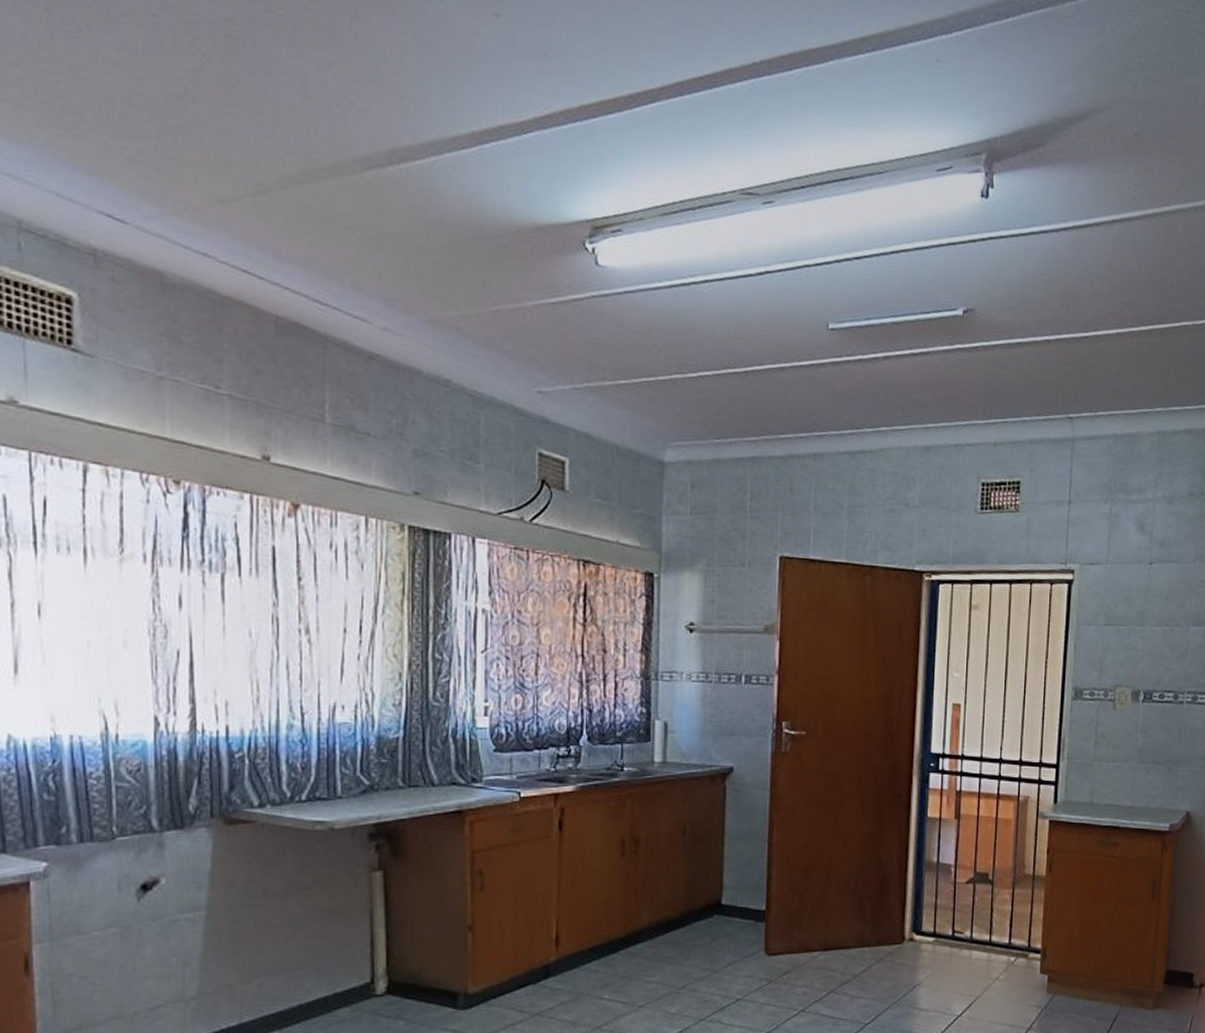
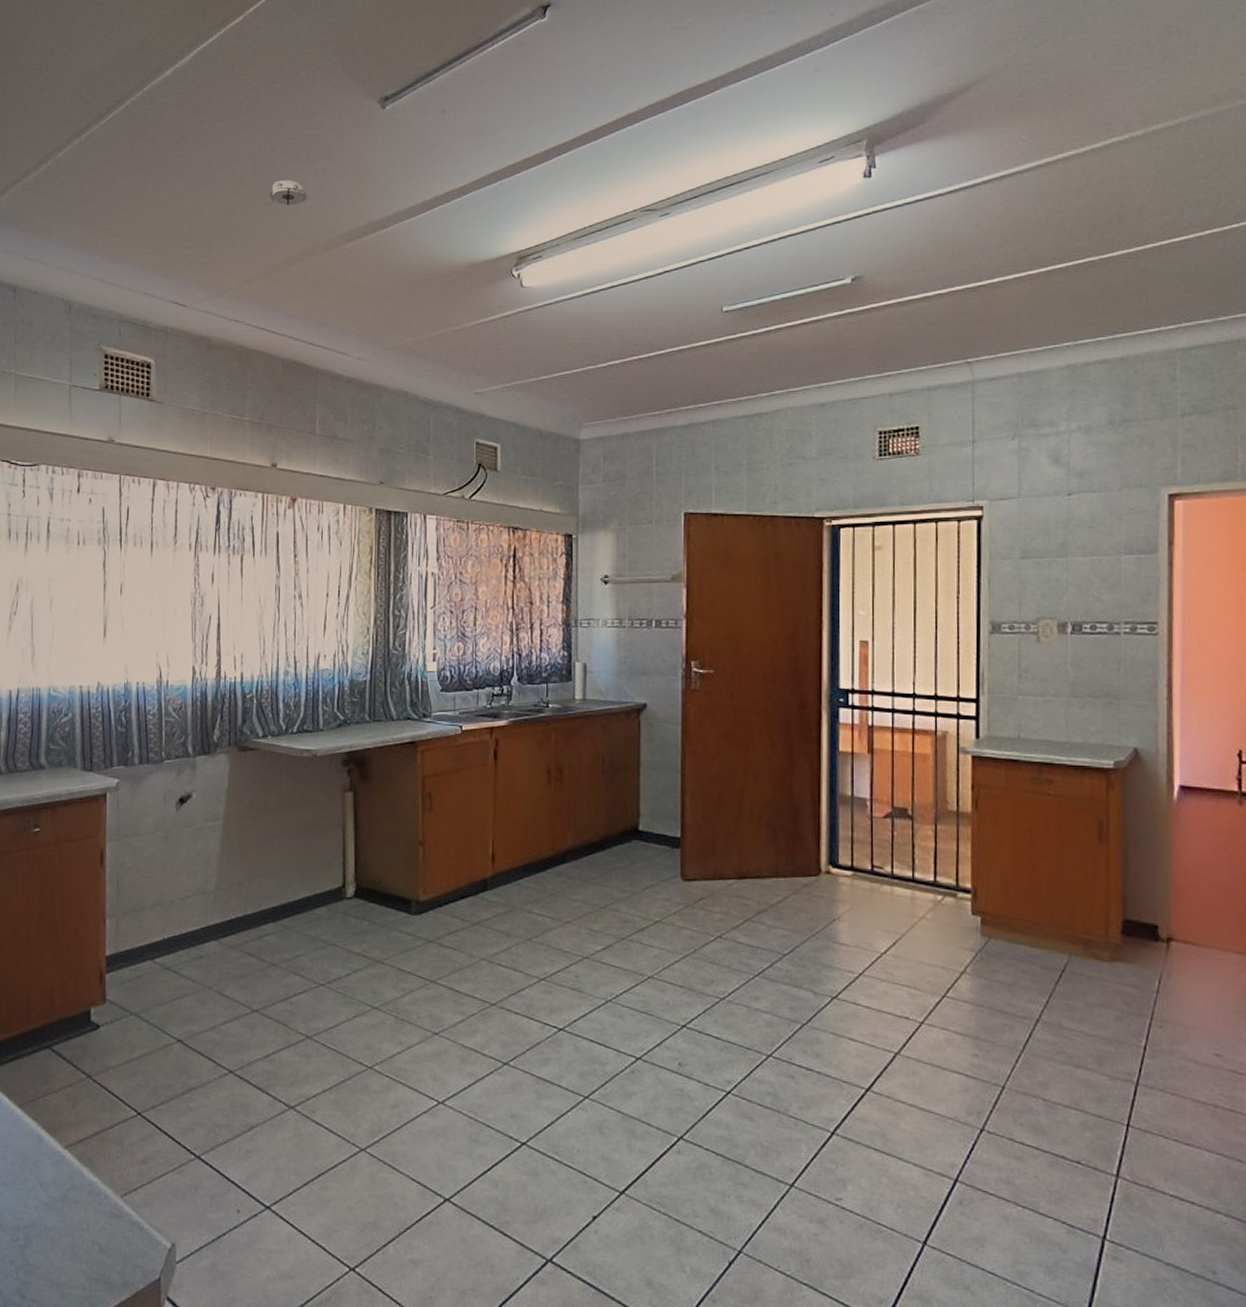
smoke detector: none [247,65,306,105] -> present [268,180,307,206]

